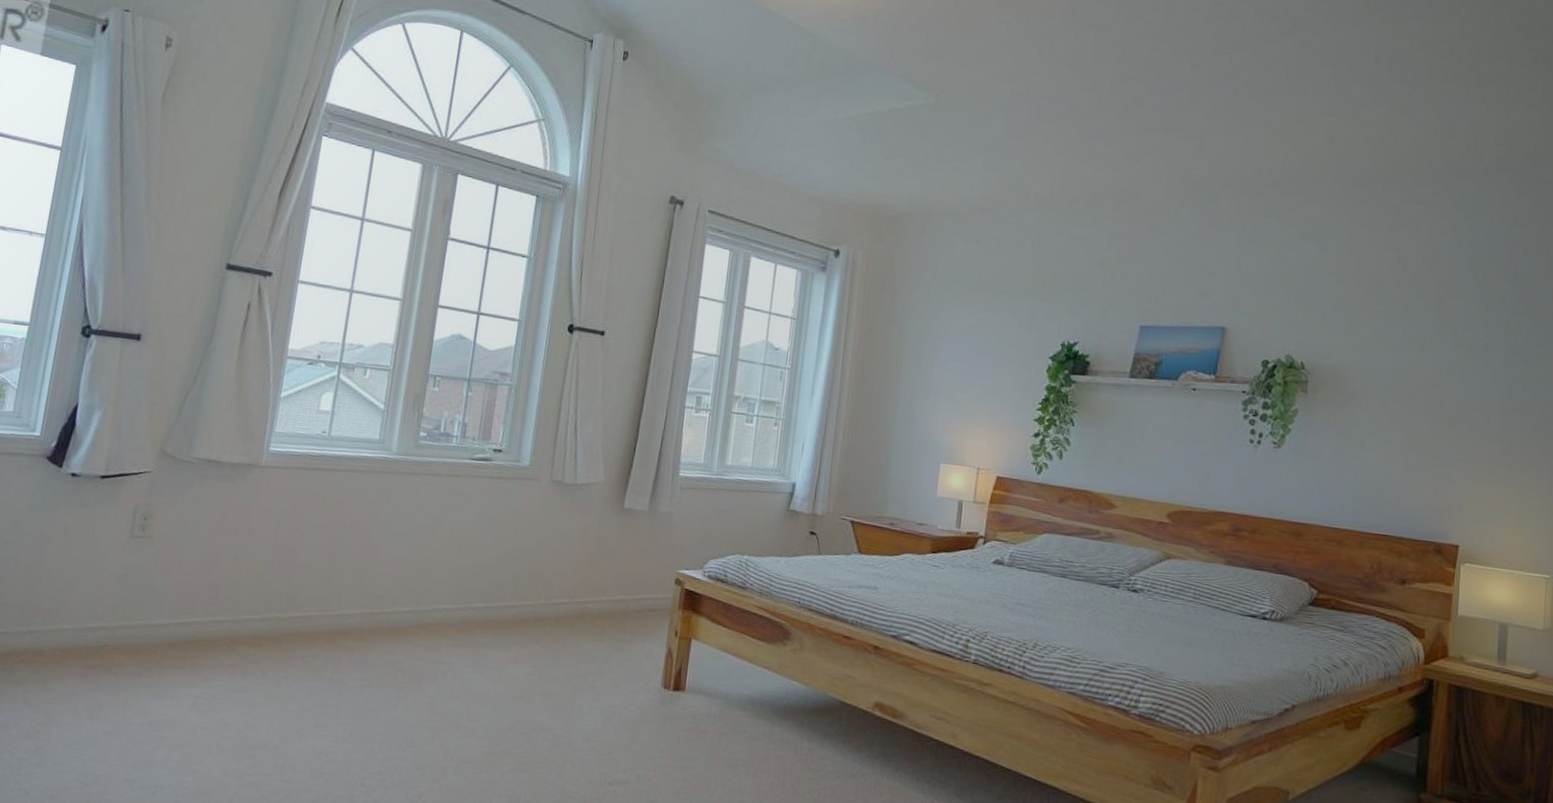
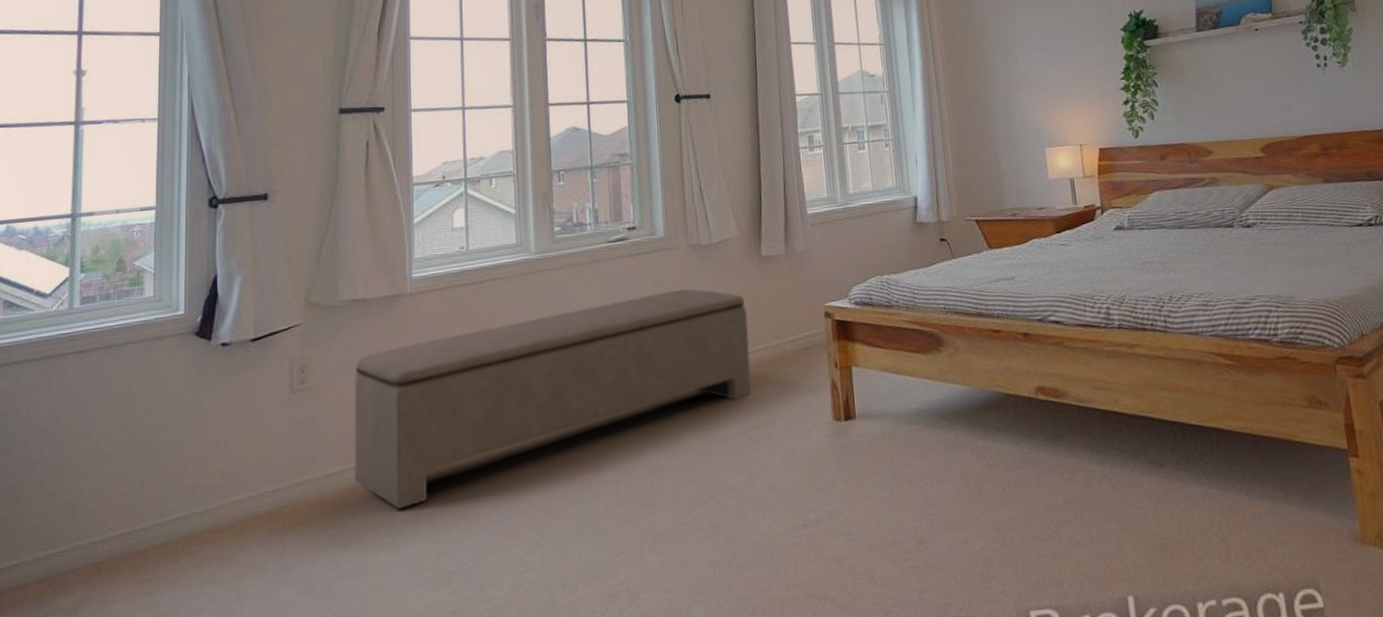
bench: none [178,515,598,674] -> present [353,289,751,509]

